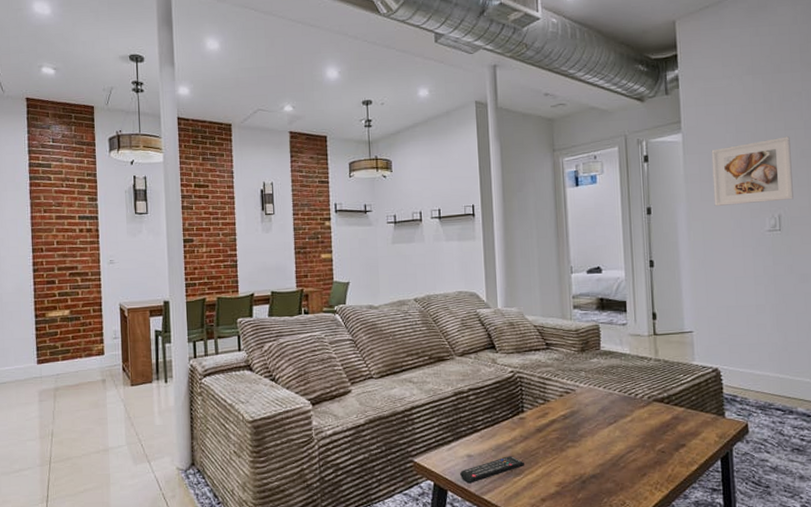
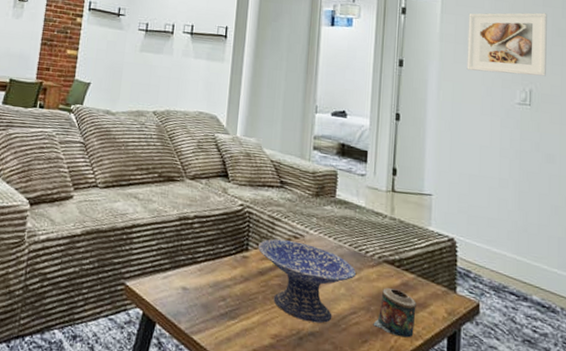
remote control: present [460,456,525,484] -> none [172,296,242,320]
decorative bowl: none [533,396,629,466] -> present [258,239,357,324]
candle: none [650,423,689,466] -> present [373,288,417,338]

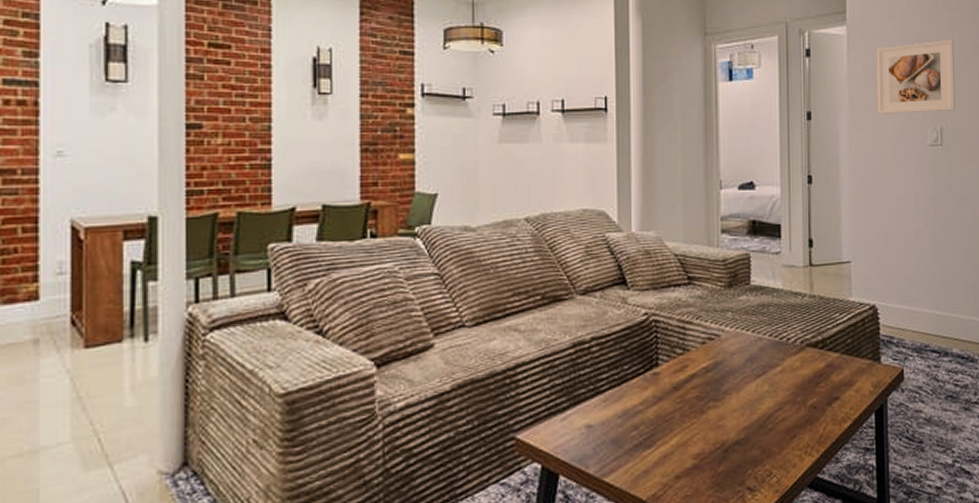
decorative bowl: present [258,239,357,324] -> none [670,343,779,431]
candle: present [373,288,417,338] -> none [800,372,843,423]

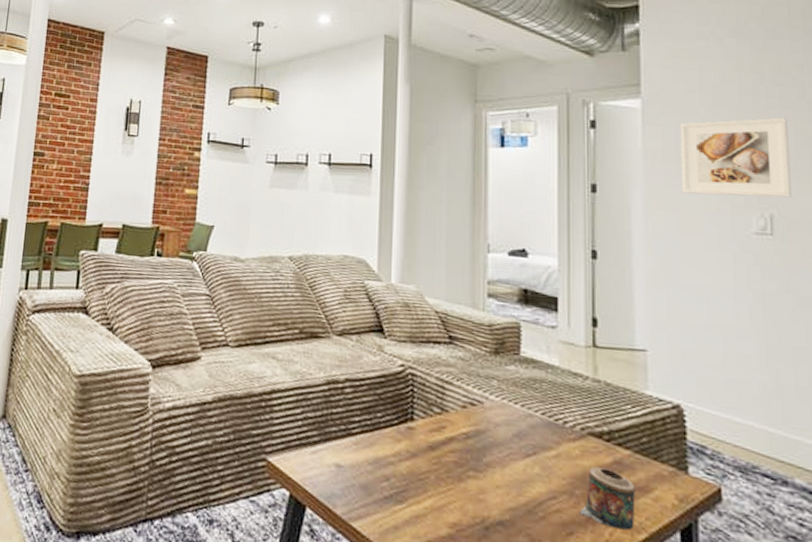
candle: none [800,372,843,423] -> present [579,467,636,531]

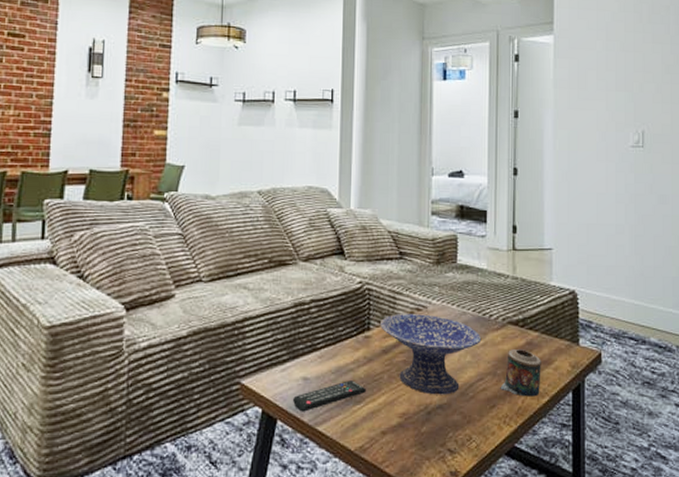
remote control: none [324,475,410,503] -> present [293,380,367,412]
decorative bowl: none [426,406,554,511] -> present [380,314,482,395]
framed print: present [679,117,791,198] -> none [581,50,657,117]

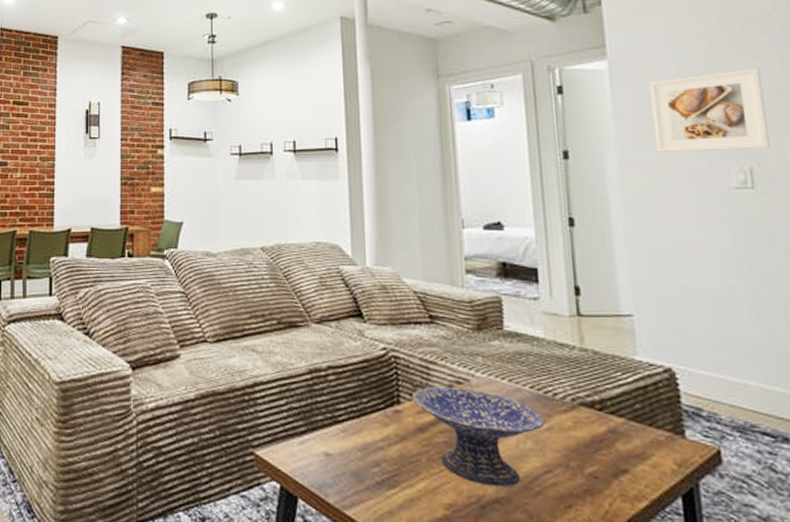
remote control: present [293,380,367,412] -> none [315,460,402,492]
candle: present [500,349,541,397] -> none [576,437,634,500]
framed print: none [581,50,657,117] -> present [649,68,770,152]

